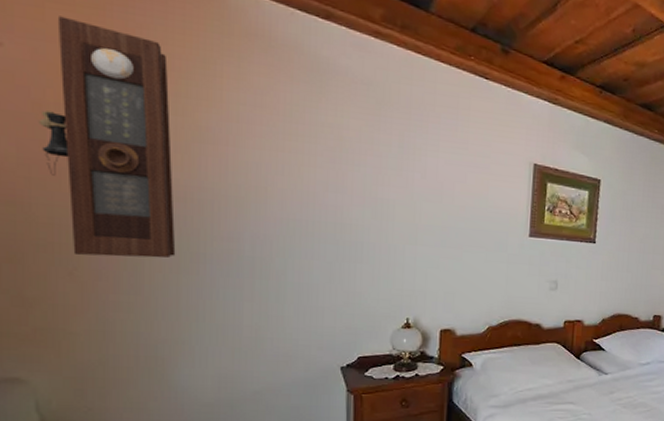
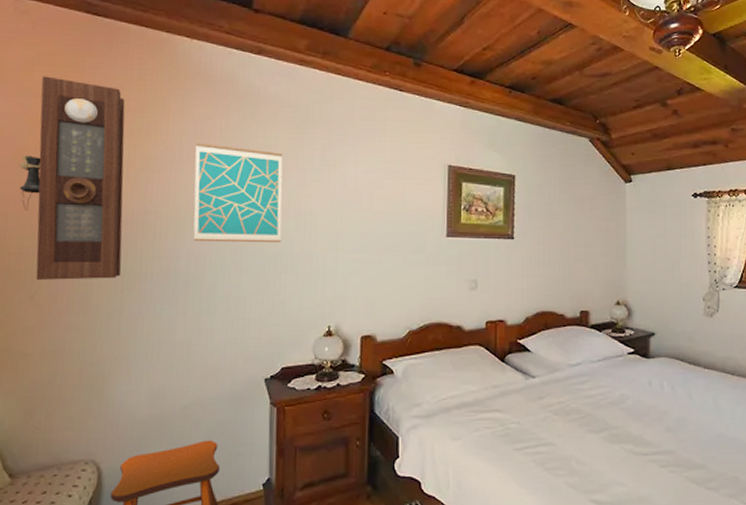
wall art: none [255,115,357,231] -> present [193,143,283,243]

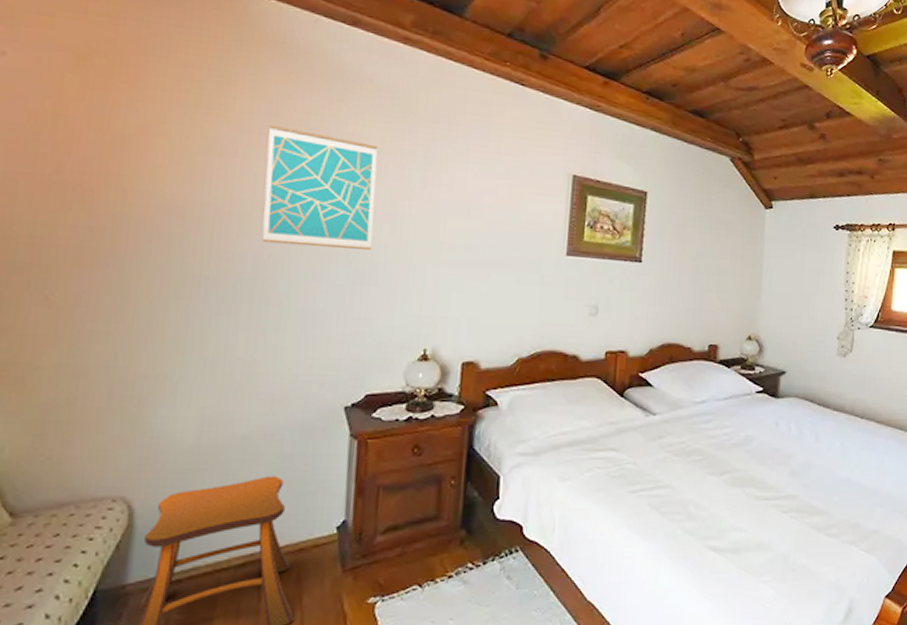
pendulum clock: present [19,76,125,280] -> none [32,24,180,282]

